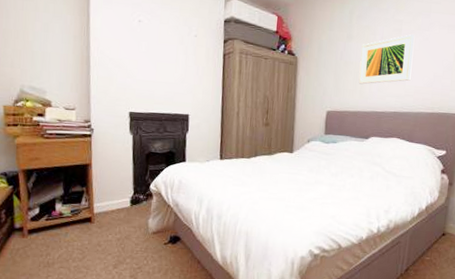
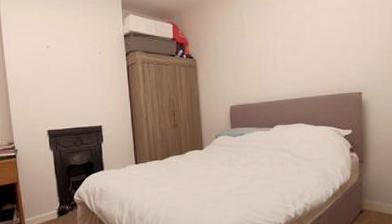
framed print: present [358,34,415,85] -> none [255,23,307,77]

